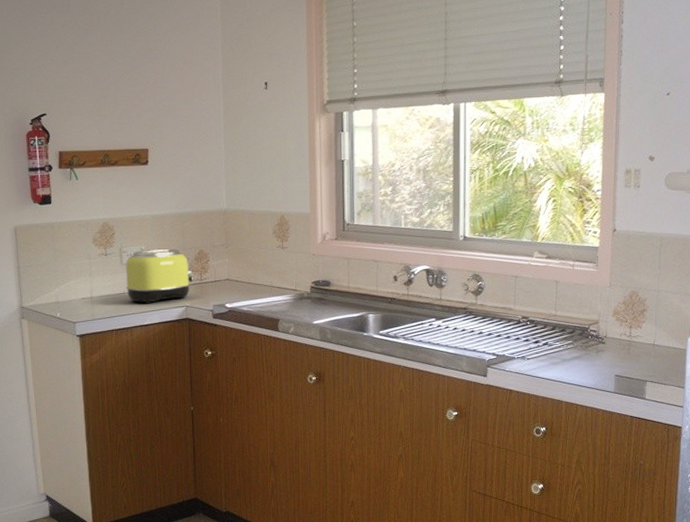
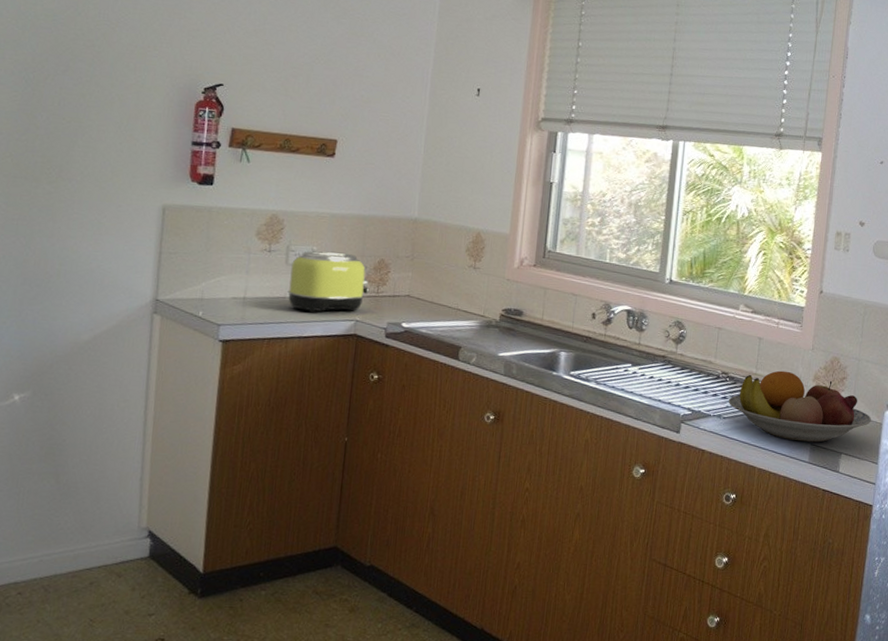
fruit bowl: none [530,309,674,374] -> present [728,370,871,443]

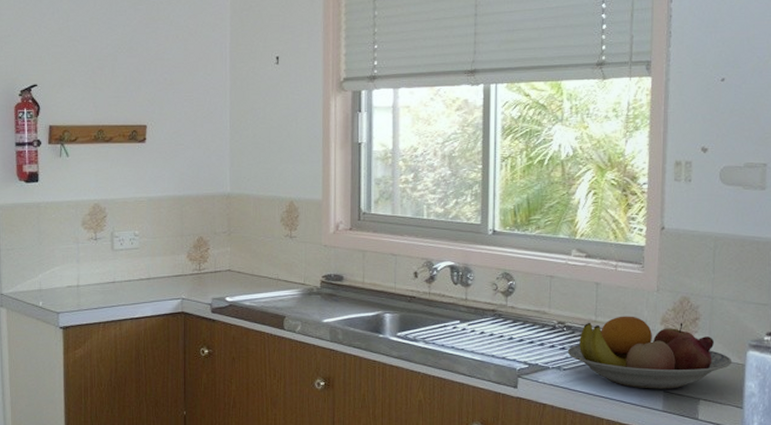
toaster: present [287,251,370,312] -> none [116,234,192,294]

